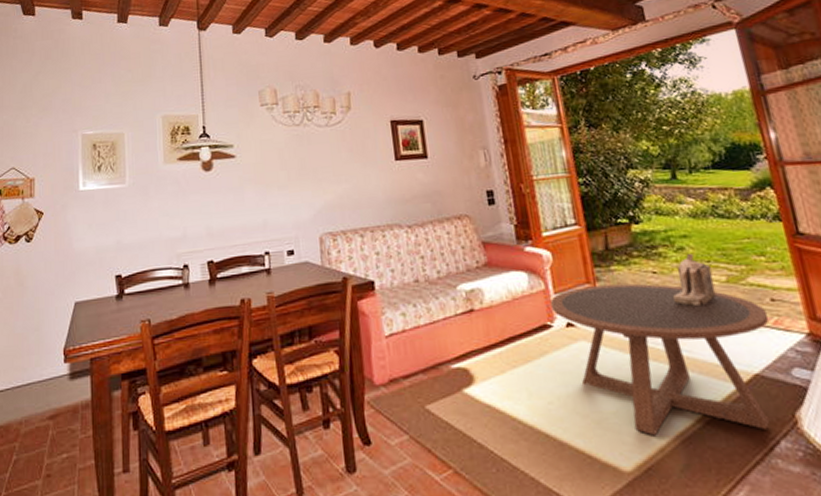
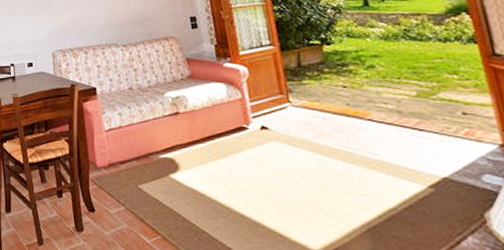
coffee table: present [550,283,770,436] -> none [246,95,460,226]
decorative box: present [673,254,717,307] -> none [363,71,406,117]

